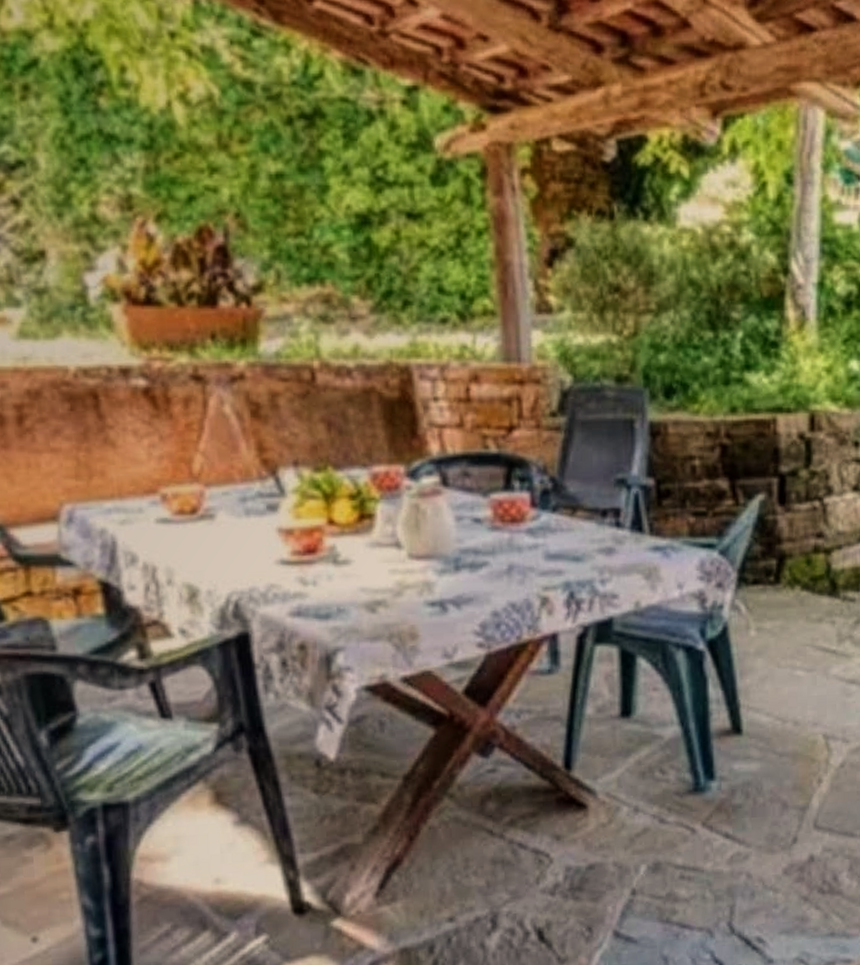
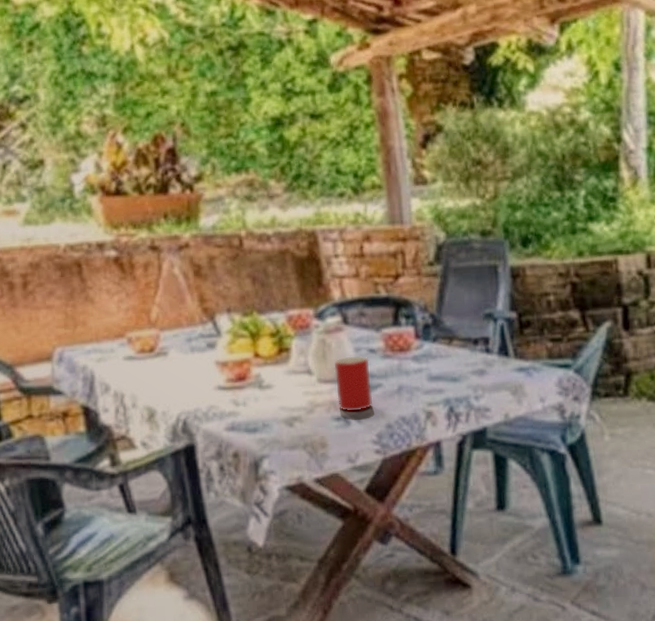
cup: none [429,526,477,596] -> present [334,355,373,412]

